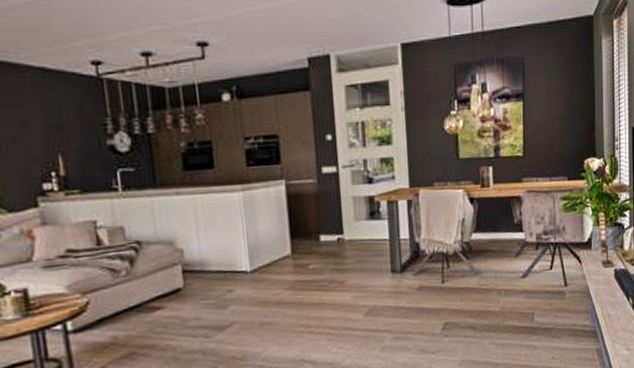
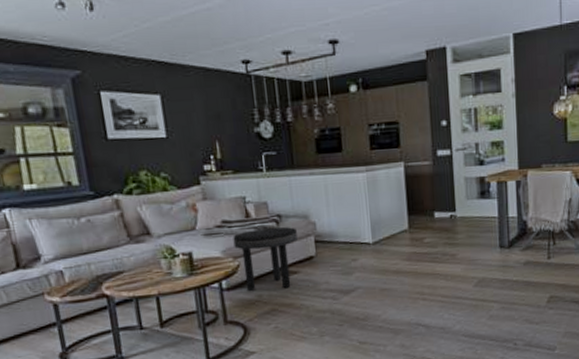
side table: none [80,255,161,332] -> present [233,226,298,291]

